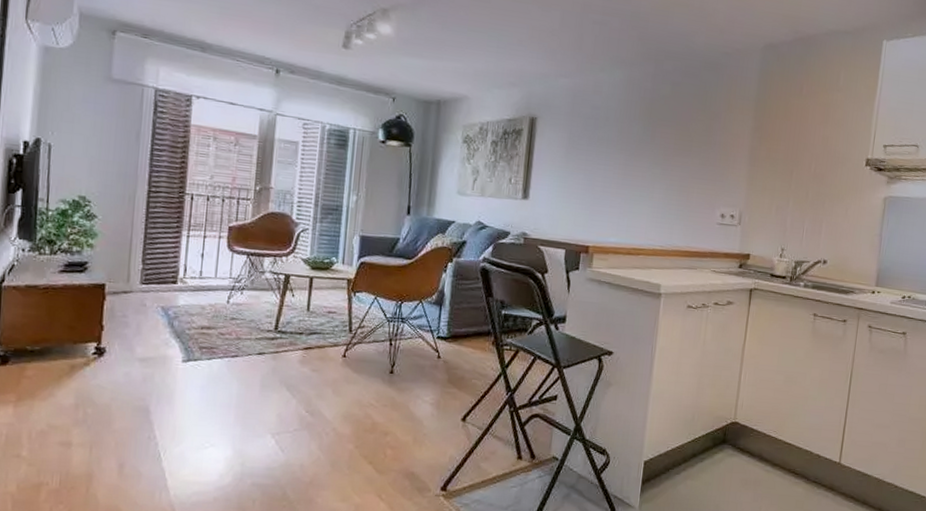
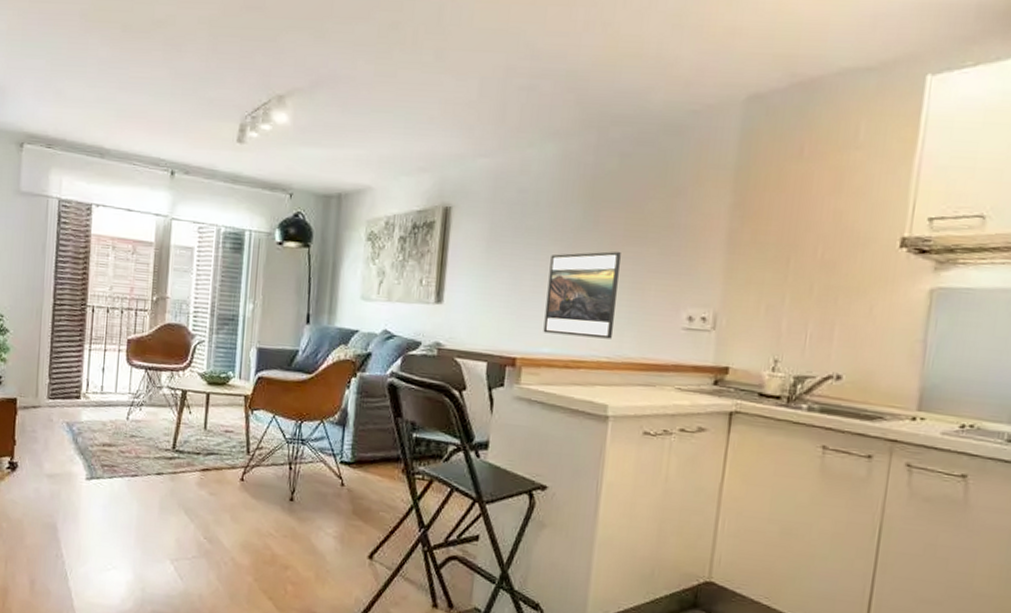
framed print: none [611,160,672,231] -> present [543,251,621,339]

